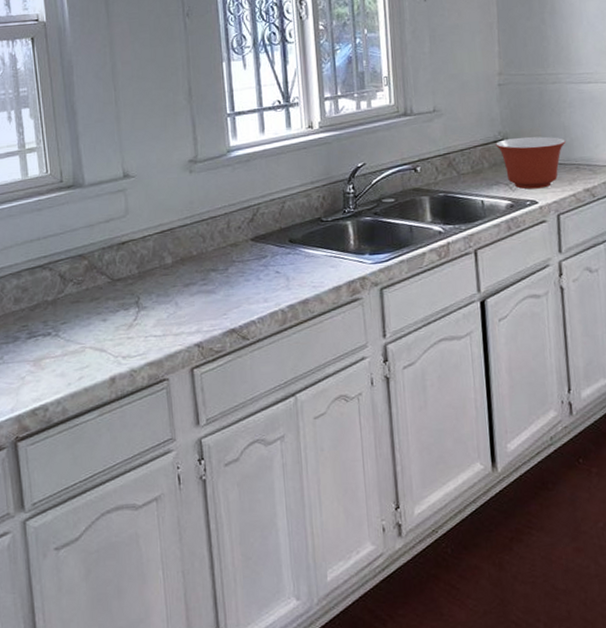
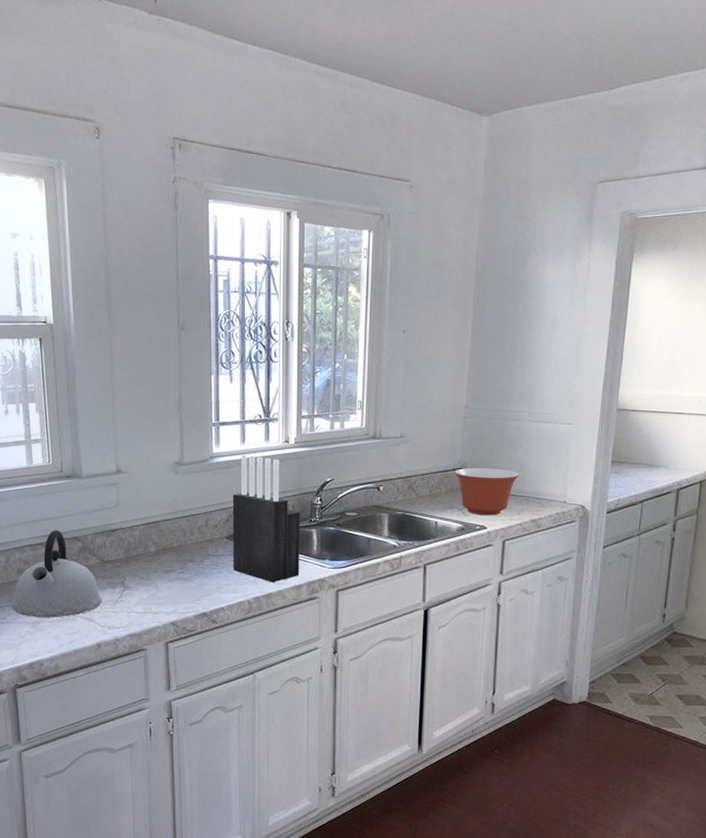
kettle: none [9,248,115,354] -> present [12,529,102,618]
knife block: none [255,144,338,286] -> present [232,454,301,583]

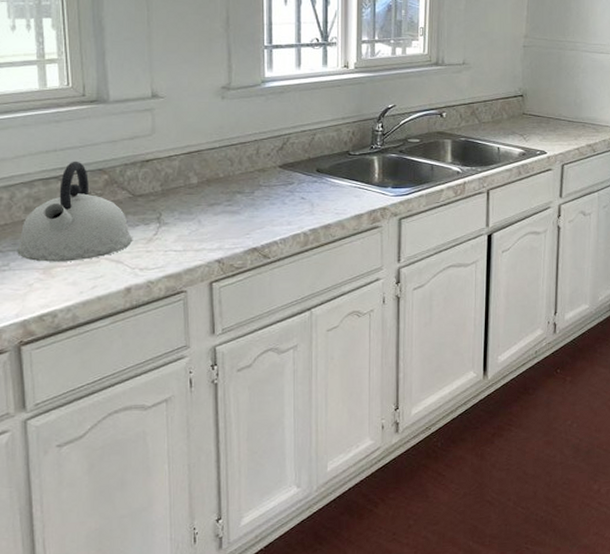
knife block: present [232,454,301,583] -> none [286,79,361,213]
mixing bowl: present [454,467,519,516] -> none [515,94,576,141]

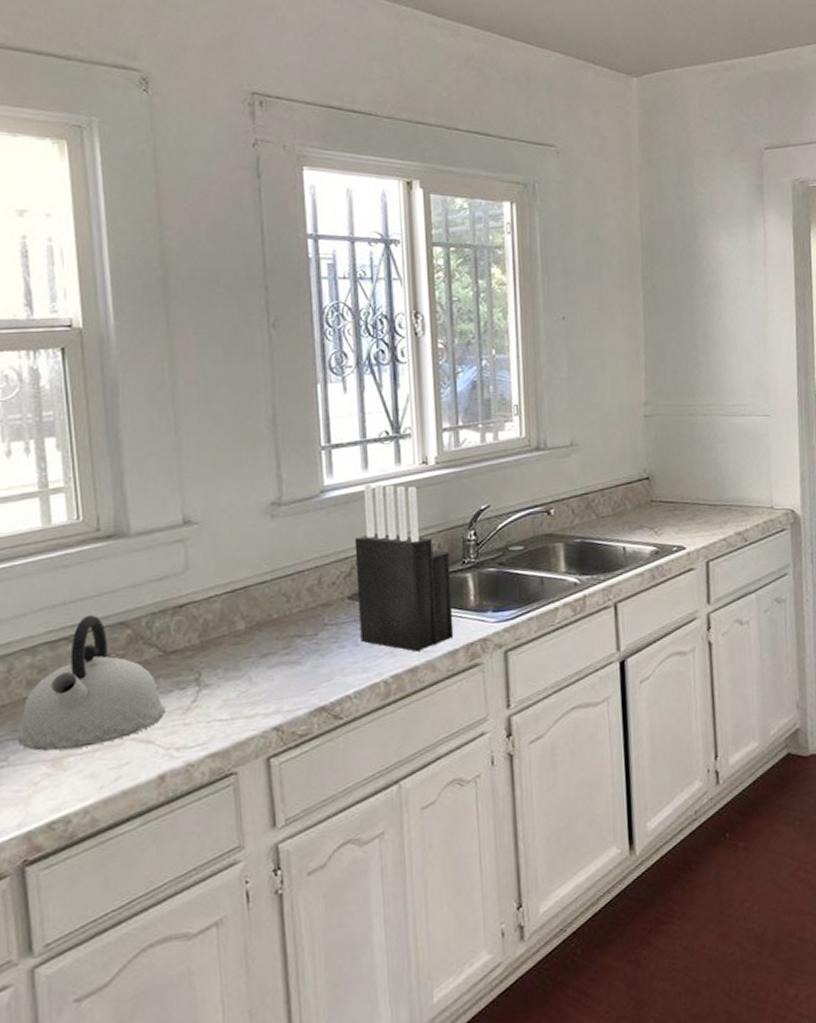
knife block: none [286,79,361,213] -> present [354,483,454,652]

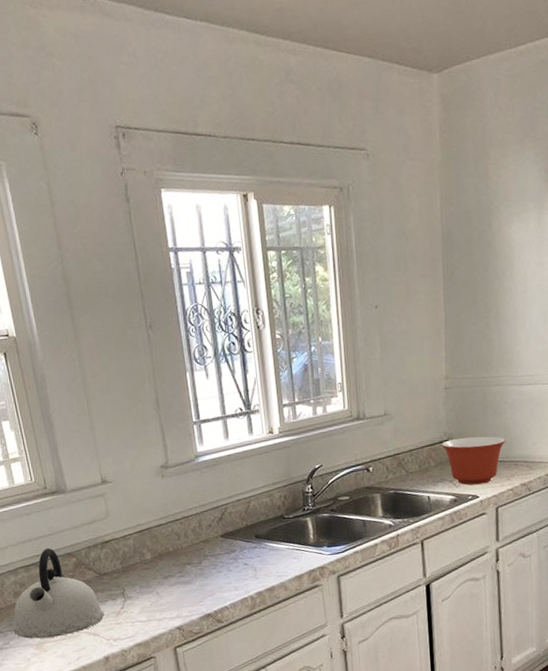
knife block: present [354,483,454,652] -> none [222,450,300,576]
mixing bowl: none [640,474,717,534] -> present [441,436,506,485]

